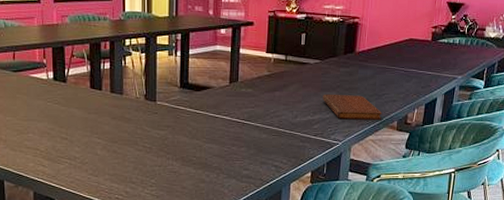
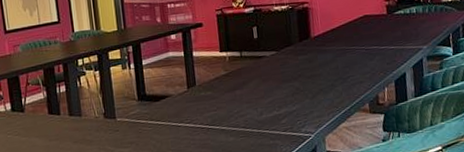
notebook: present [323,94,383,120] -> none [285,81,352,110]

